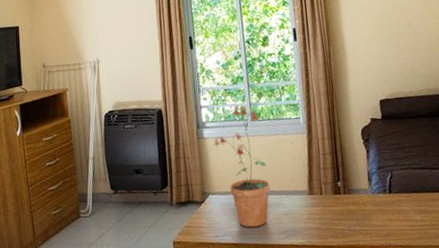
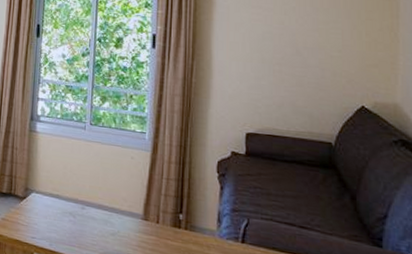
potted plant: present [213,105,270,228] -> none [45,105,101,240]

